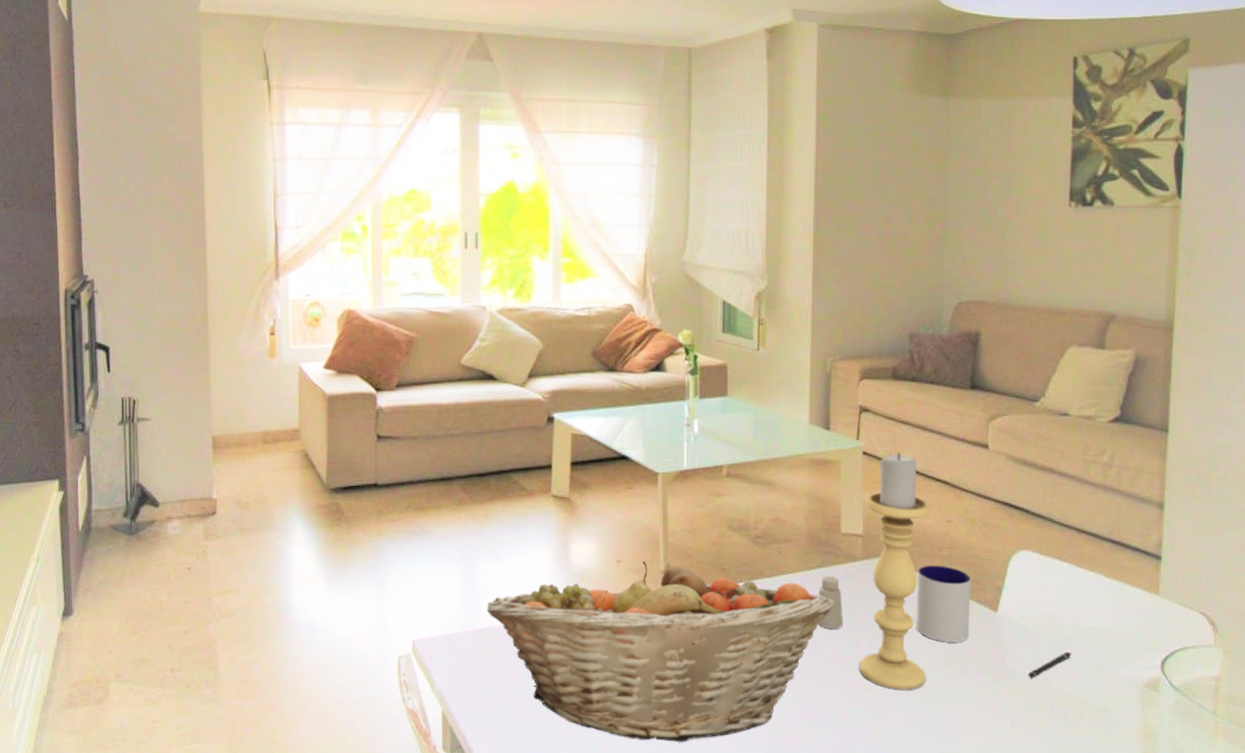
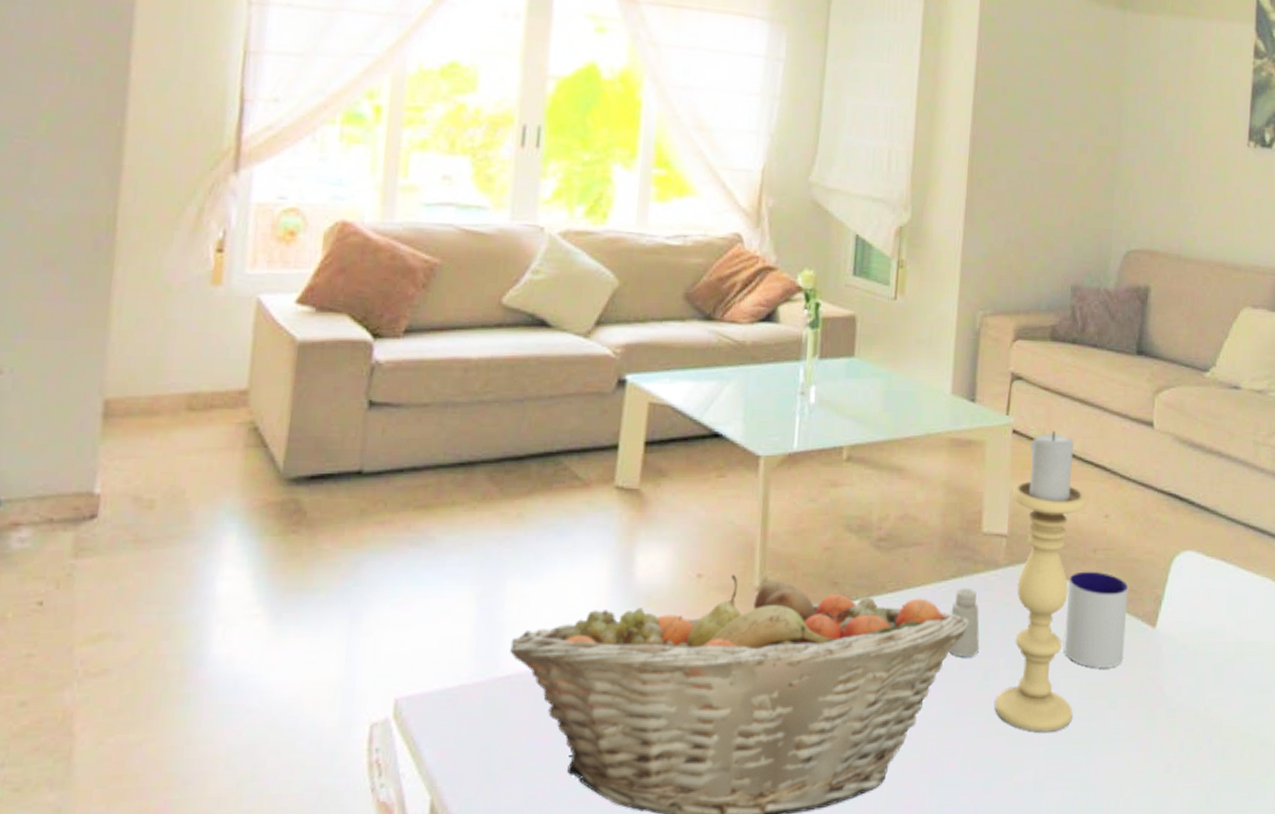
pen: present [1028,652,1071,679] -> none [1187,673,1234,710]

